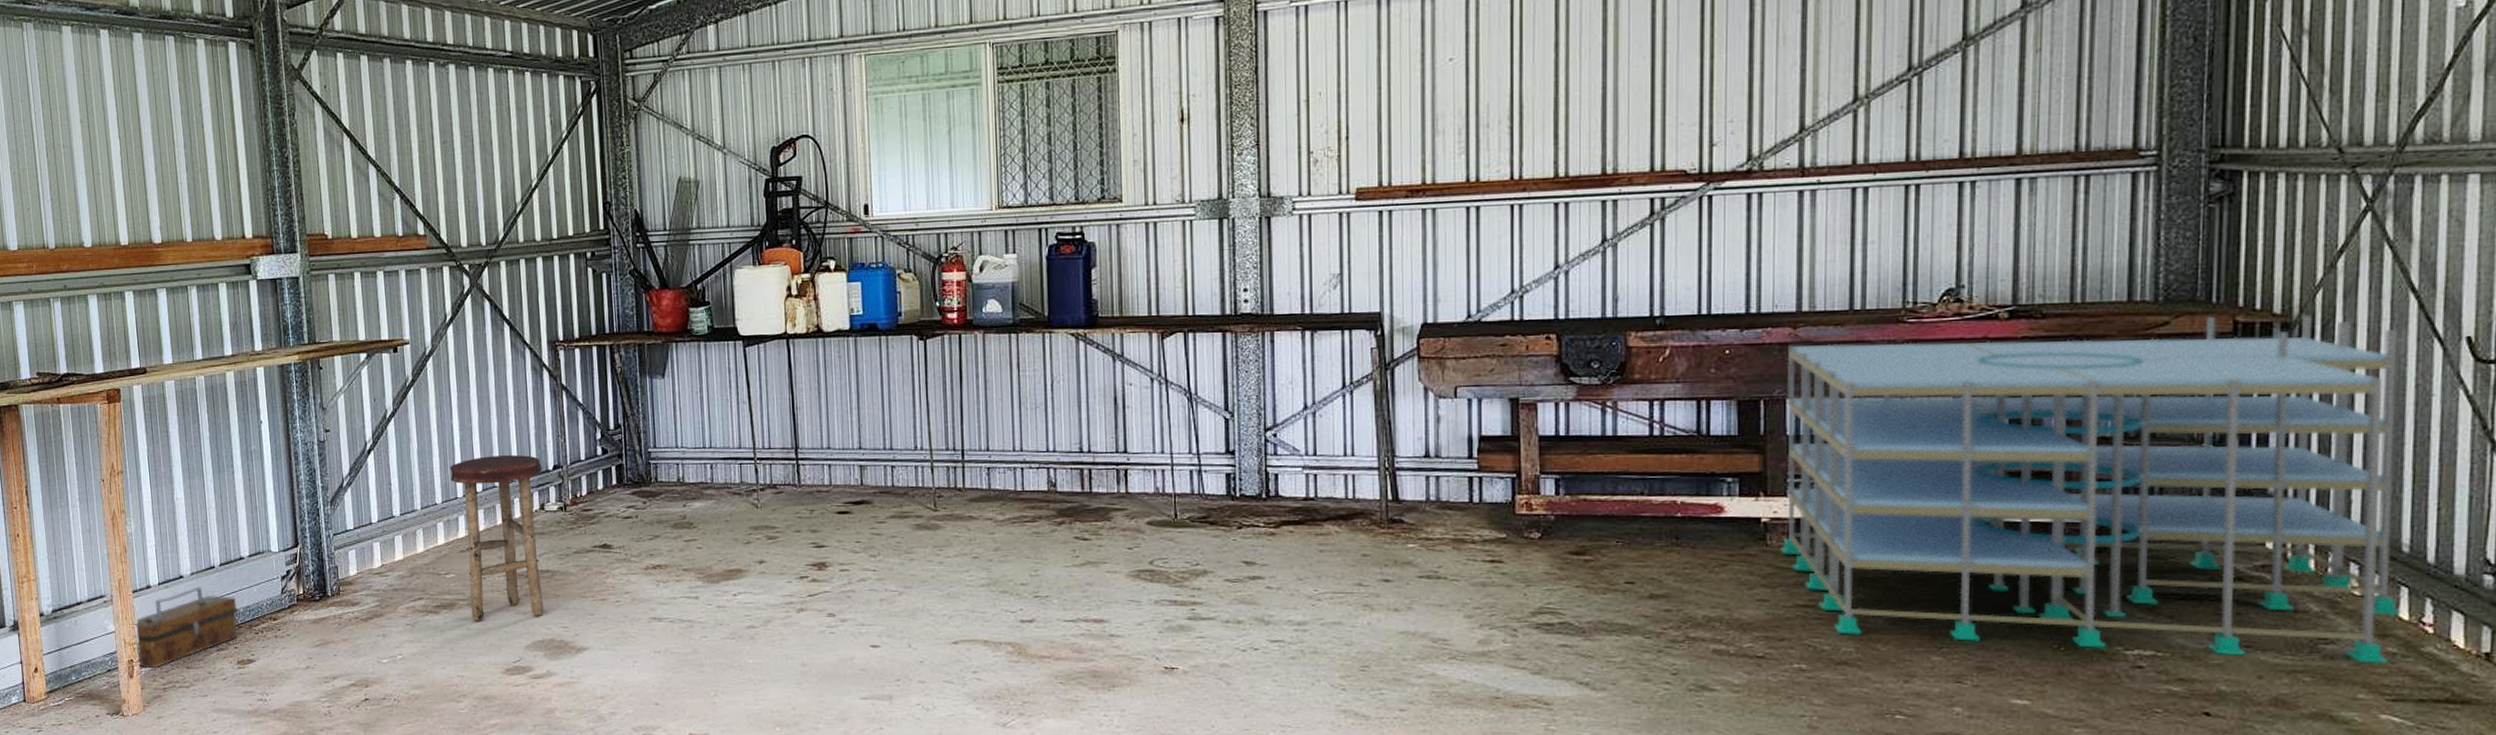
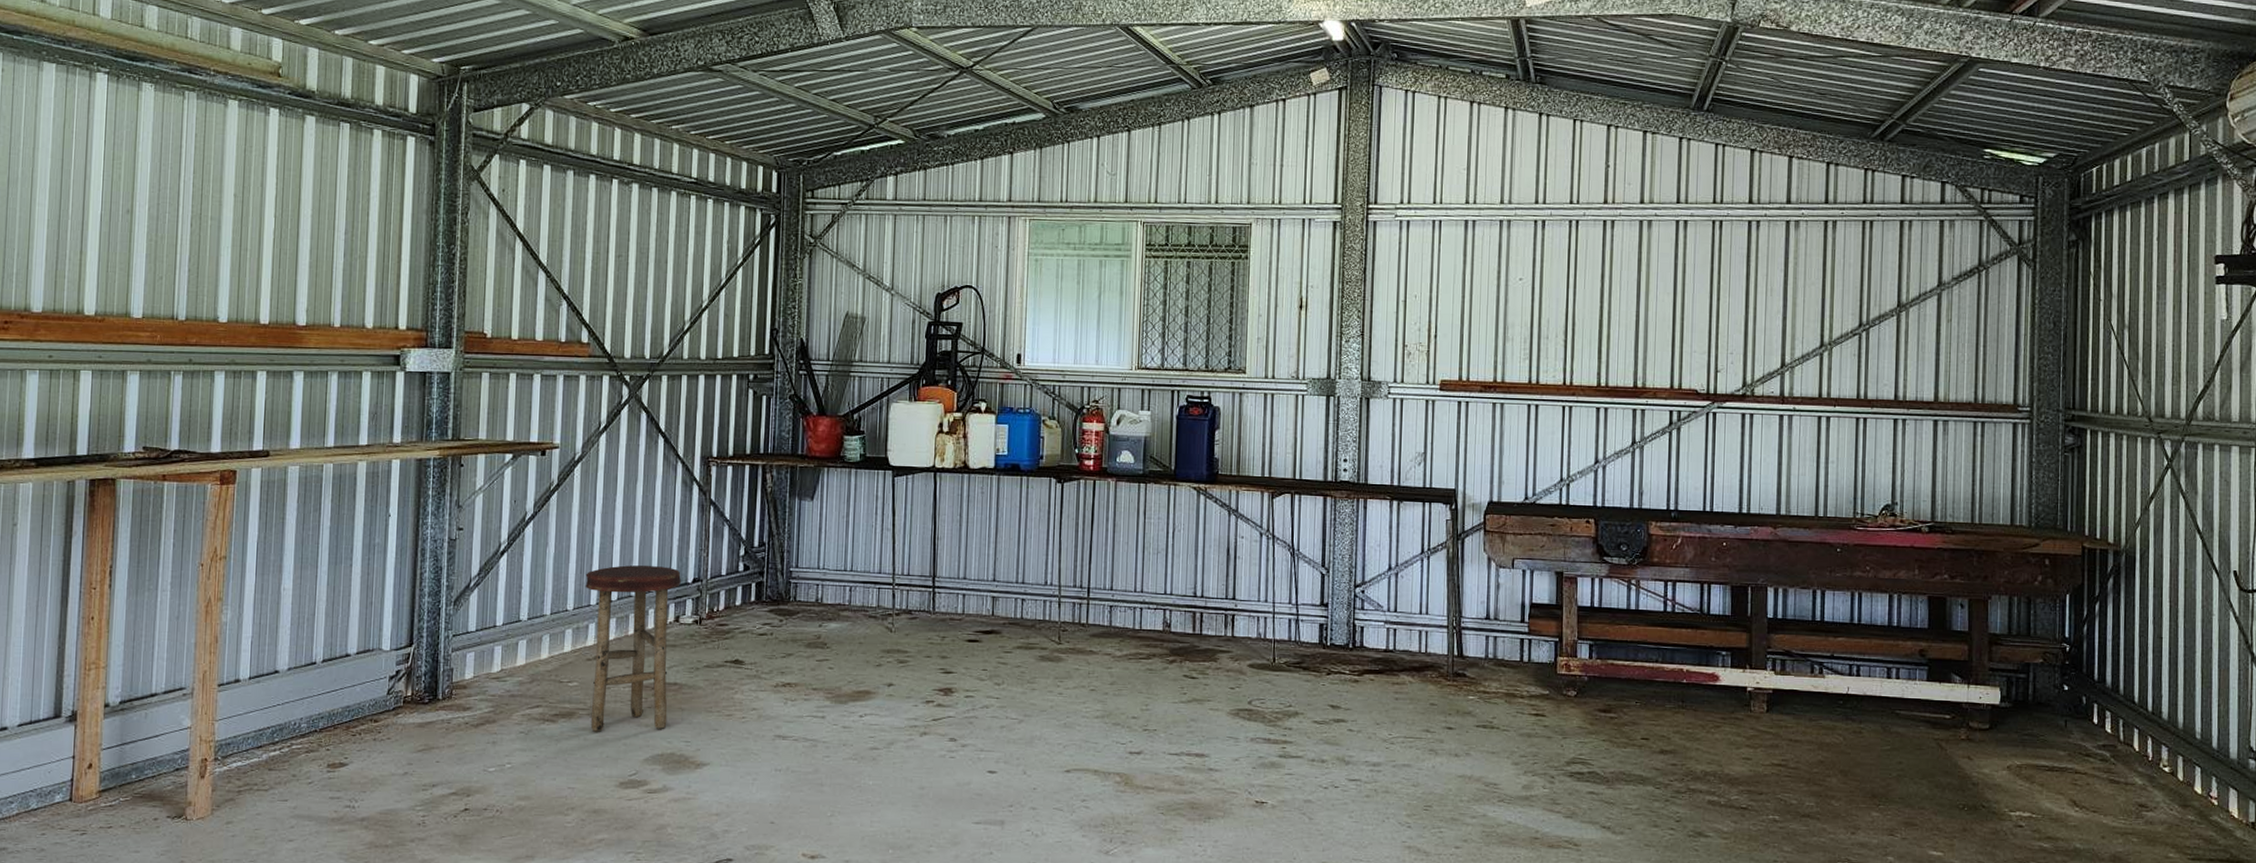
toolbox: present [136,587,240,669] -> none [213,683,338,769]
storage shelving: present [1780,314,2401,664] -> none [1761,541,2196,829]

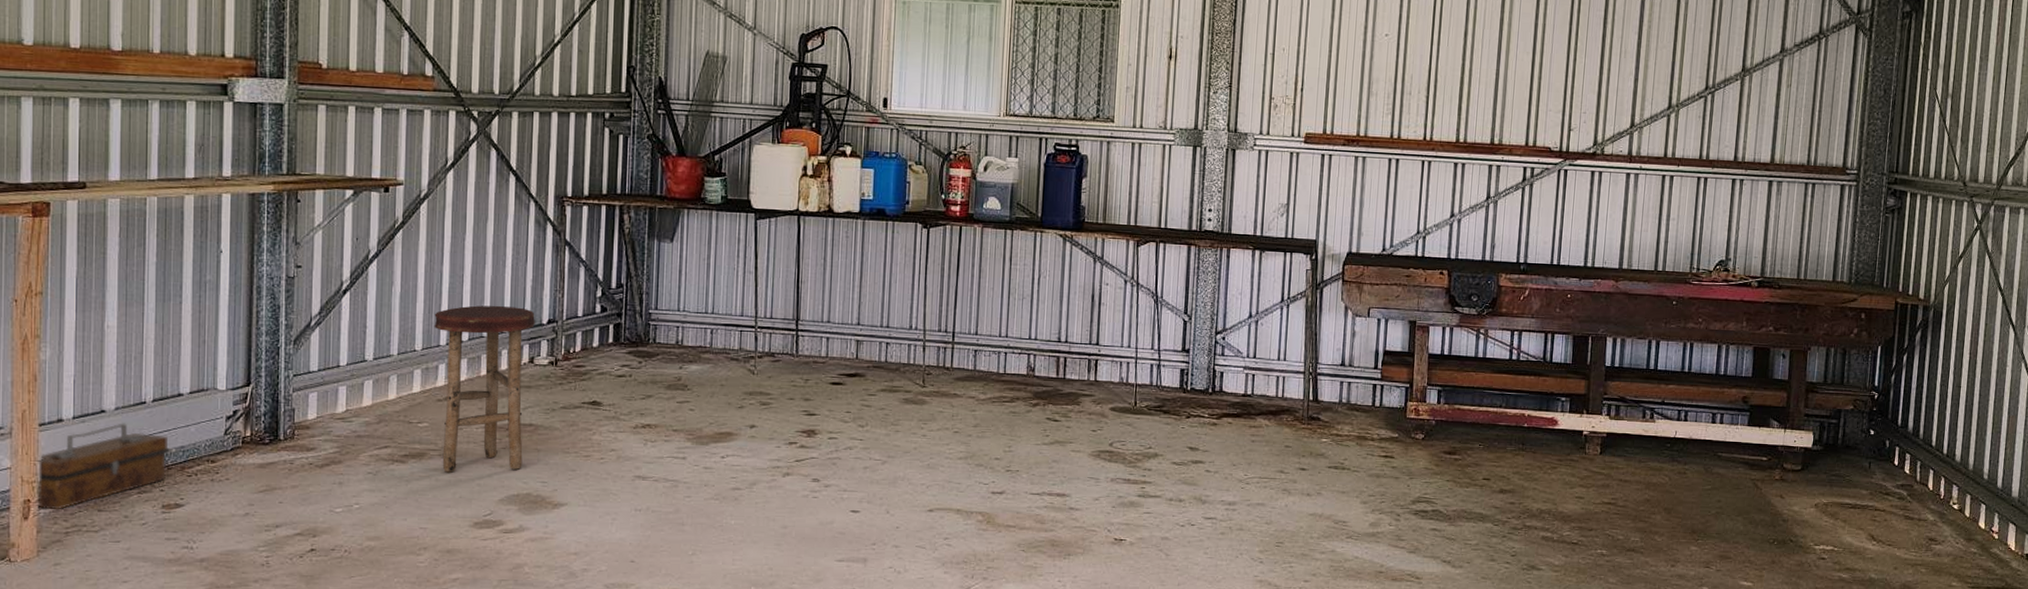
toolbox: none [213,683,338,769] -> present [37,423,172,510]

